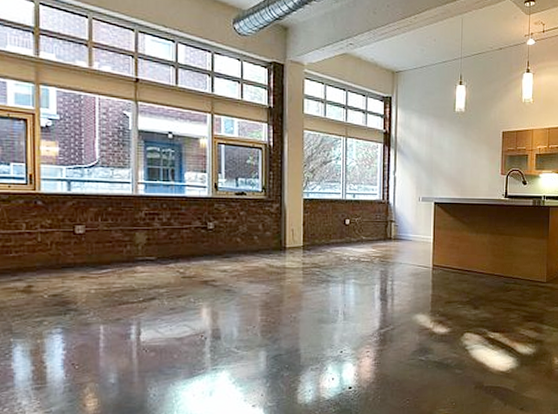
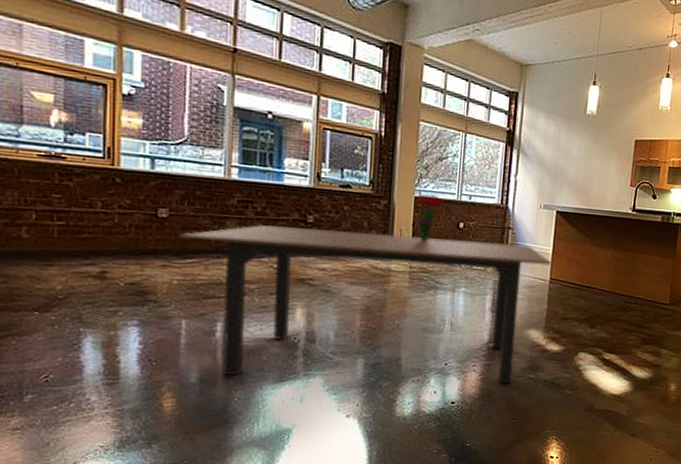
dining table: none [95,233,433,374] -> present [179,224,552,385]
bouquet: none [304,195,332,239] -> present [415,193,446,242]

